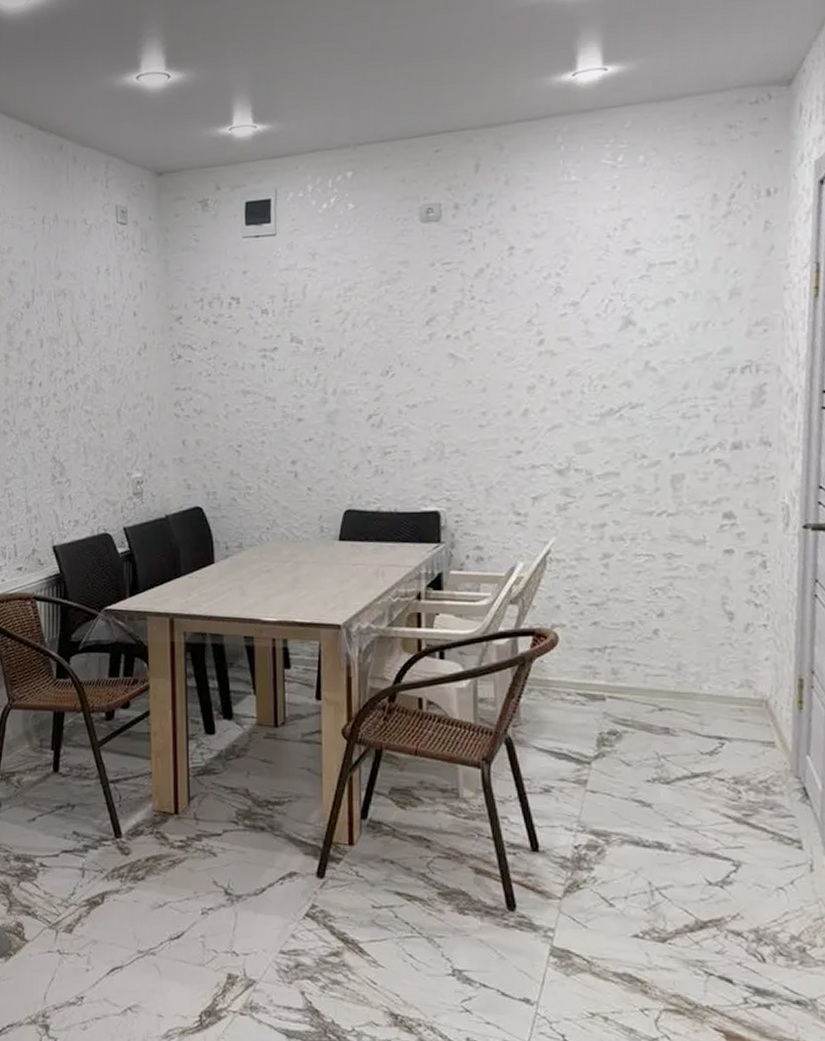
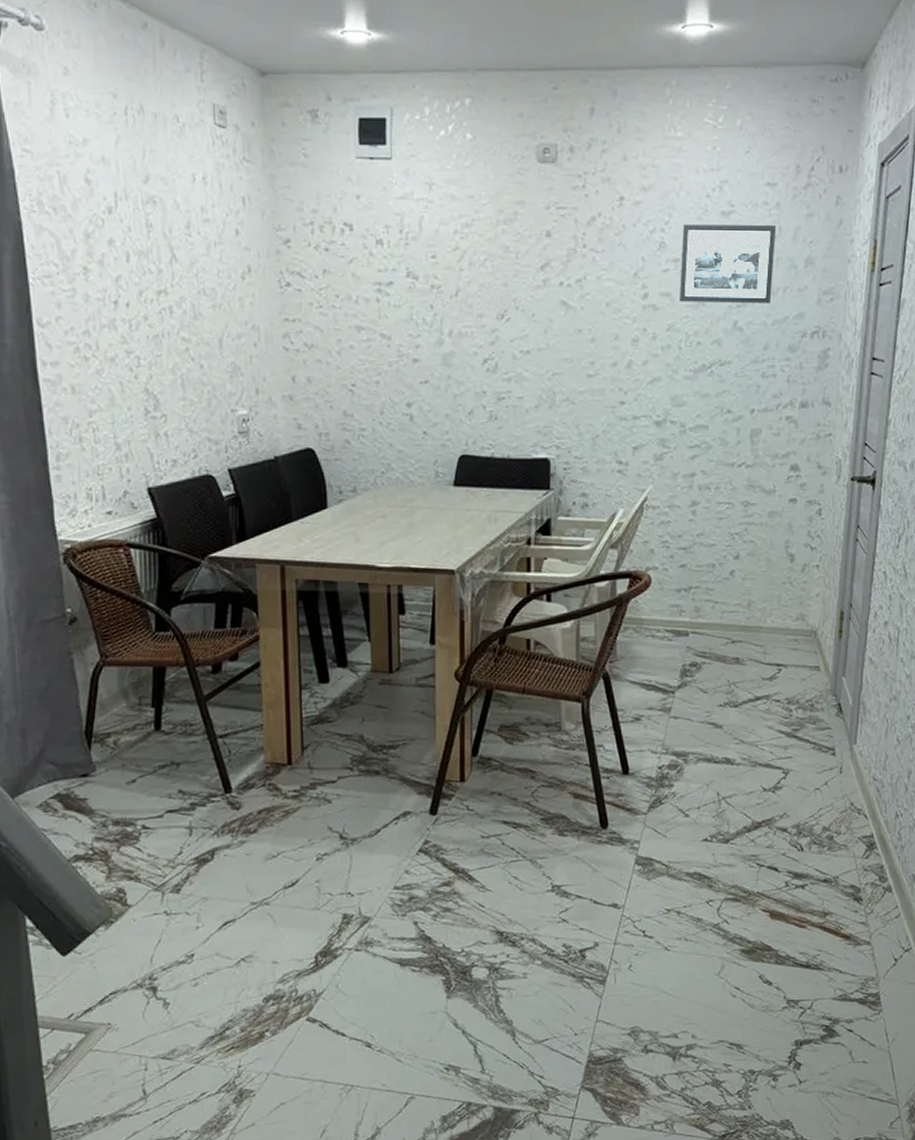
picture frame: none [580,258,692,345] -> present [680,224,777,304]

